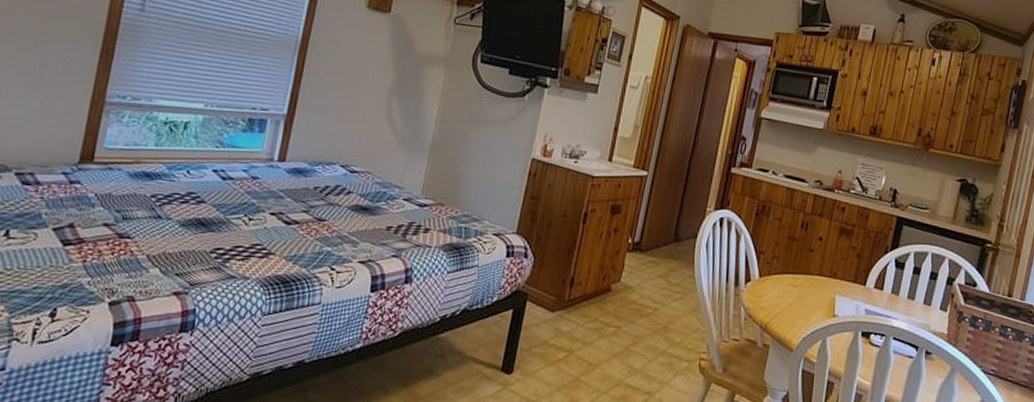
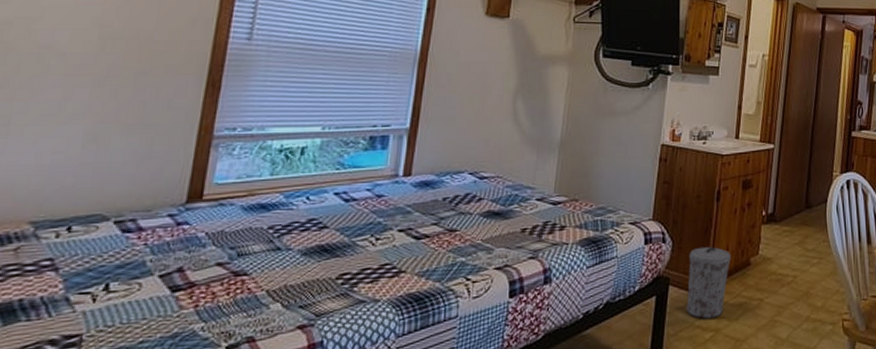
trash can: none [541,267,592,339] -> present [686,246,731,319]

